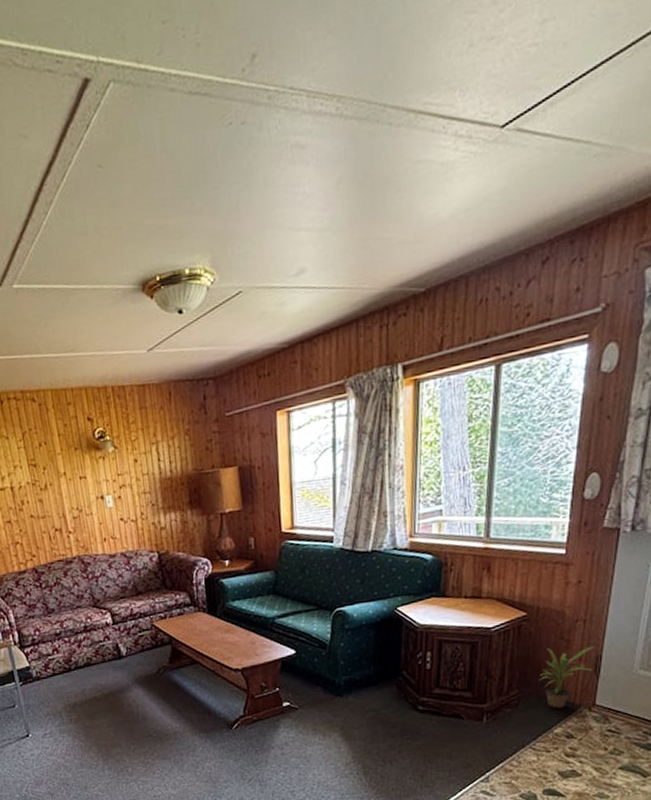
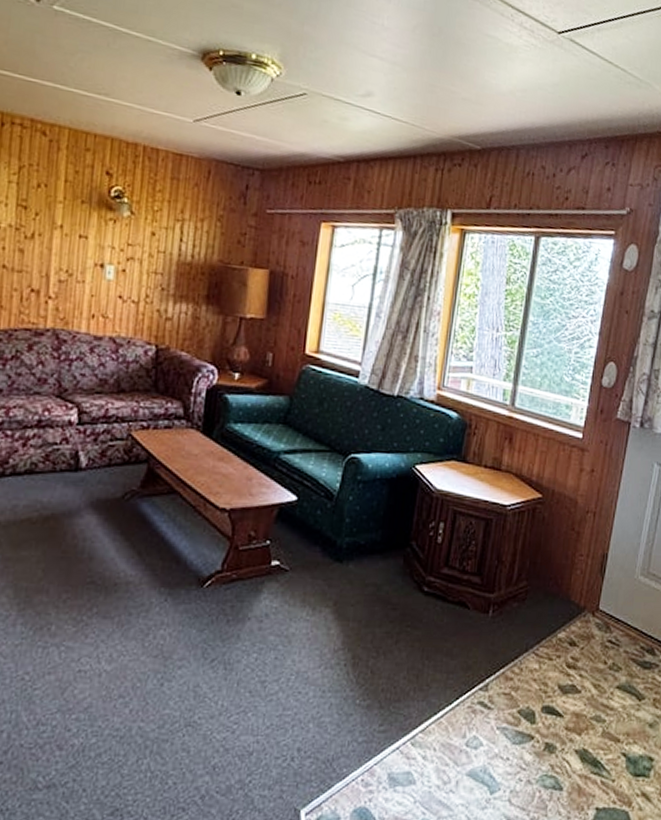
potted plant: present [539,646,594,709] -> none [548,538,601,609]

